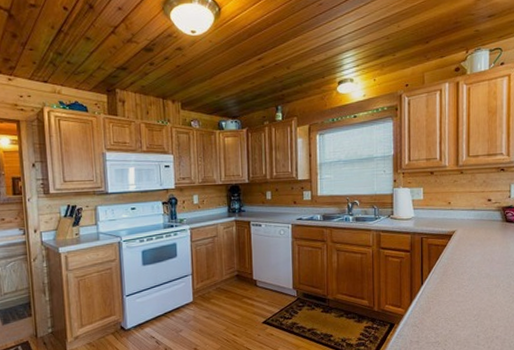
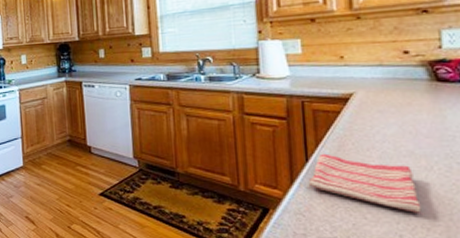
dish towel: none [422,278,491,320] -> present [308,153,422,215]

